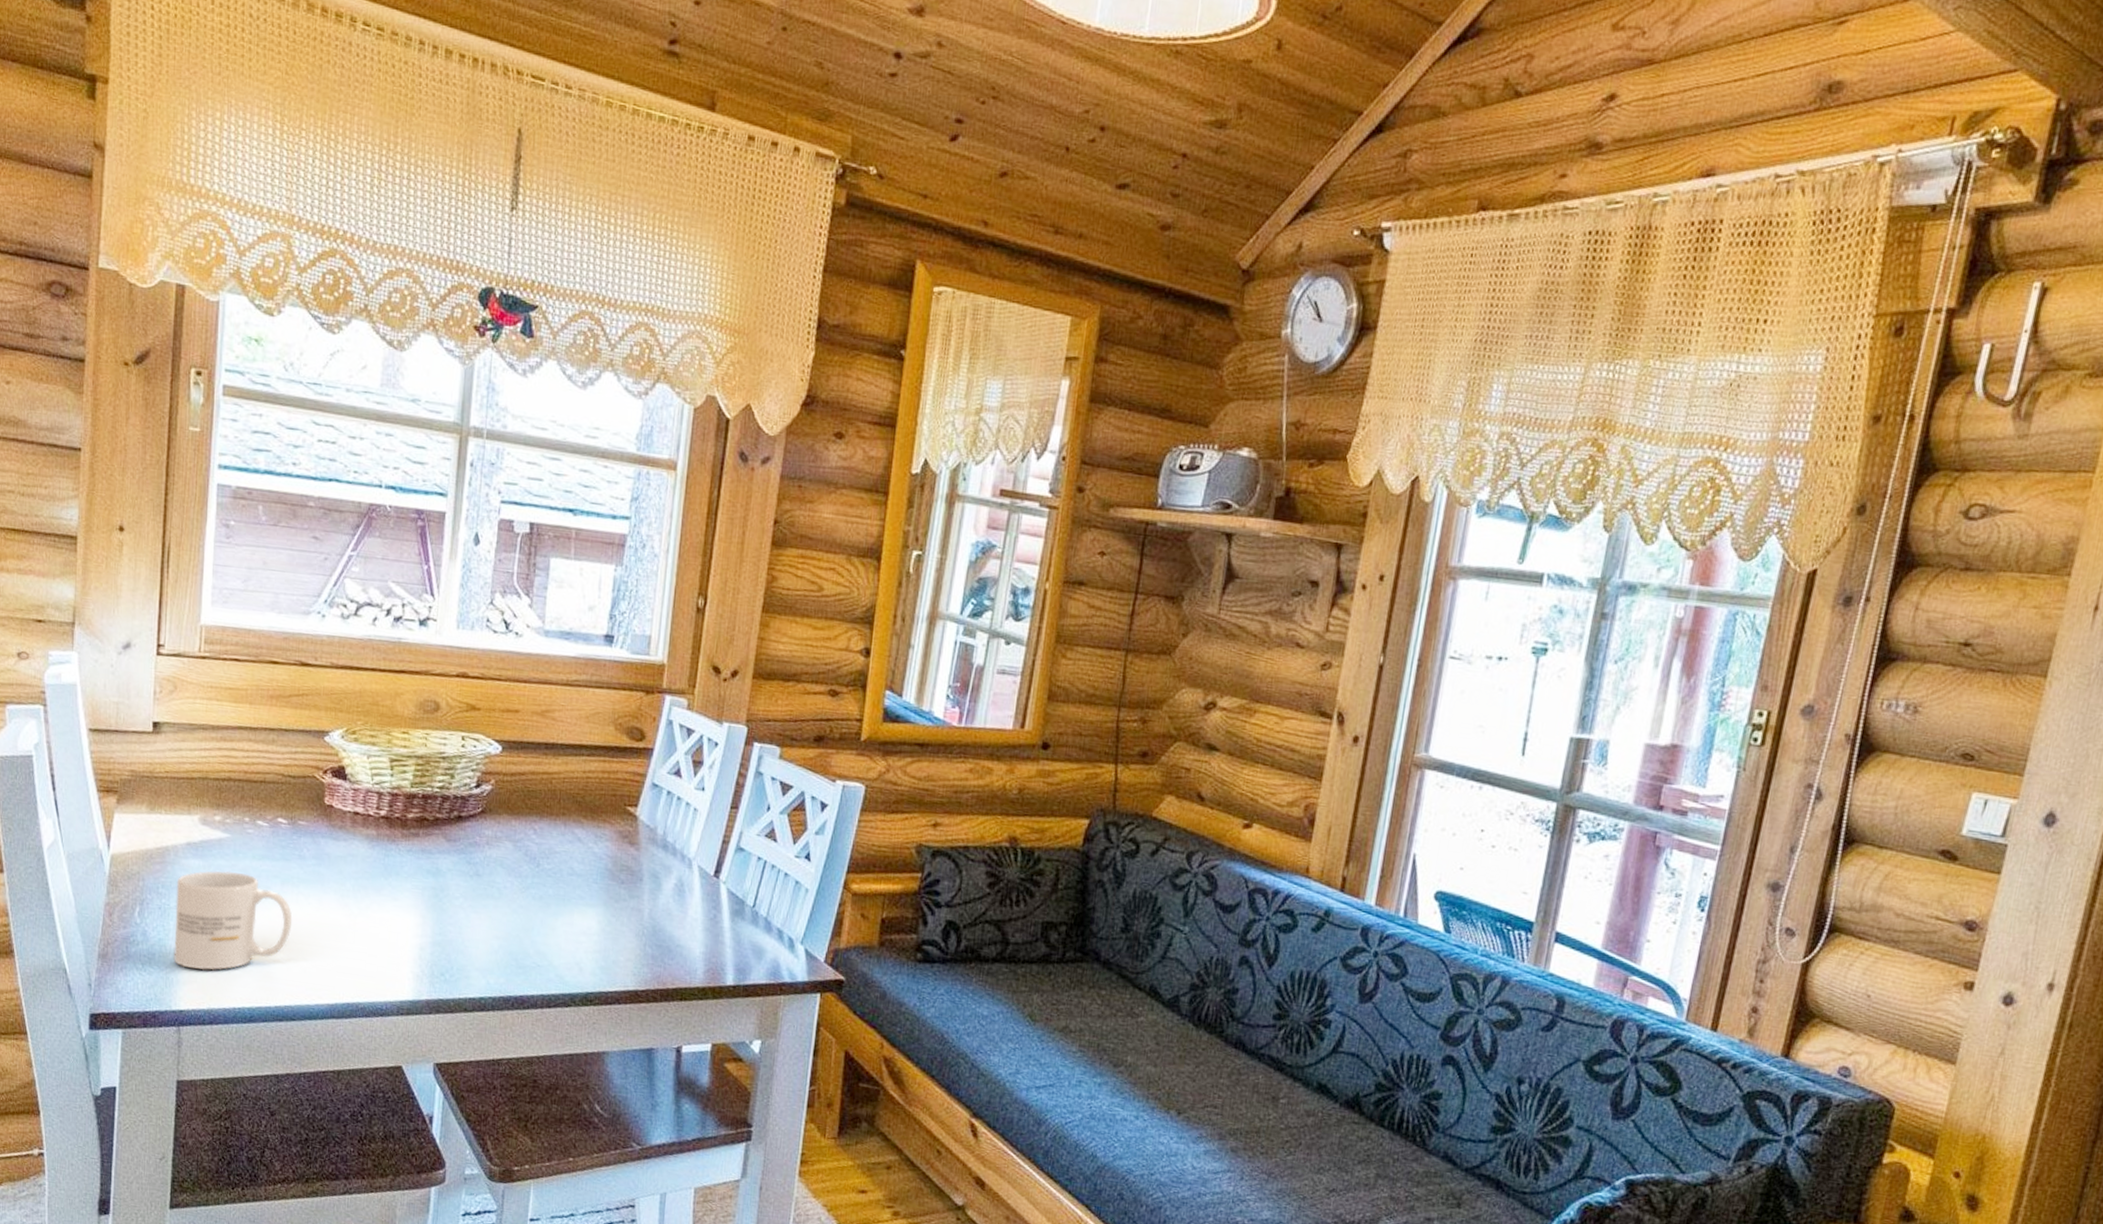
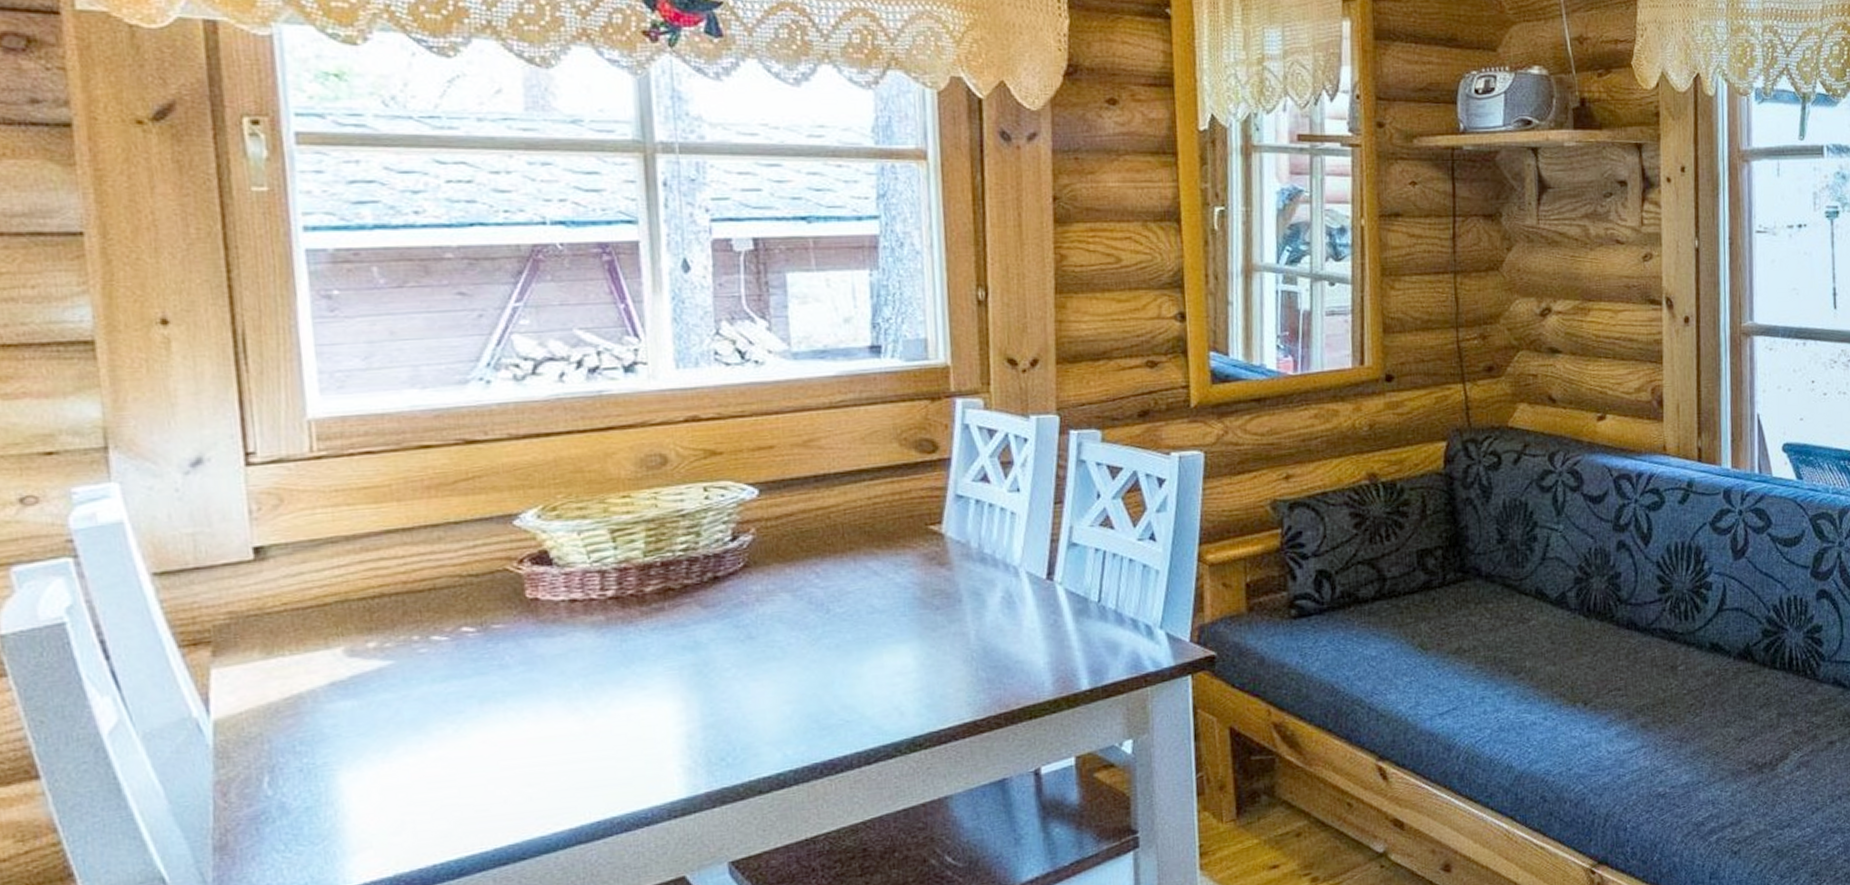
mug: present [173,871,293,971] -> none [321,702,504,835]

